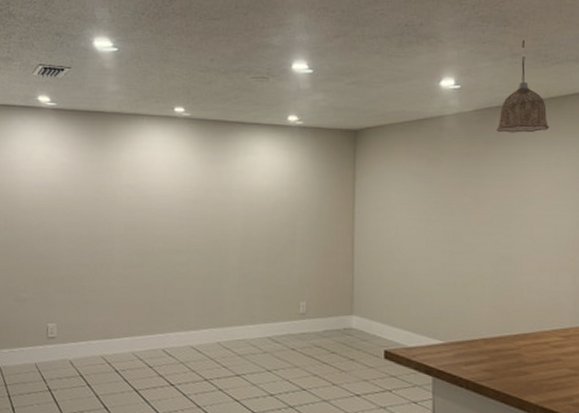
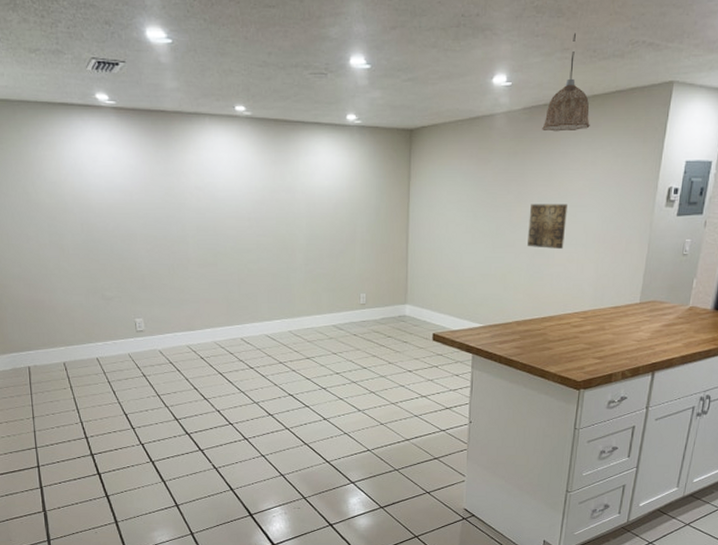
wall art: none [489,206,533,256] -> present [528,203,567,249]

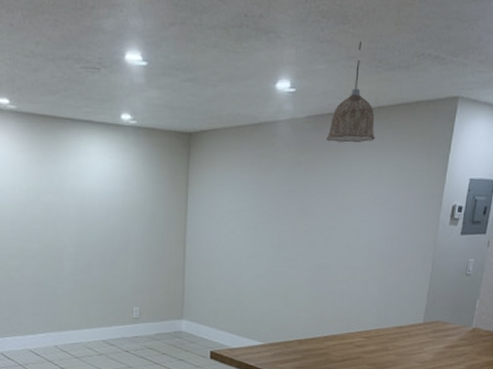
wall art: present [528,203,567,249] -> none [310,216,351,265]

